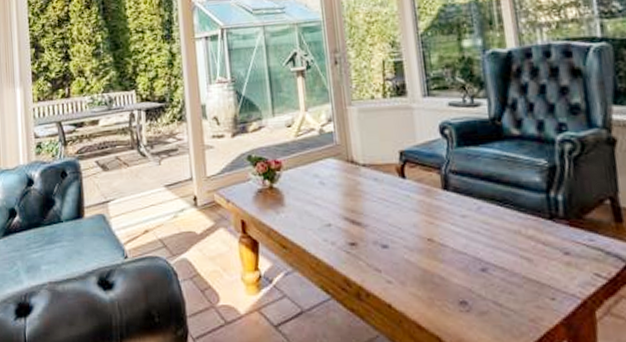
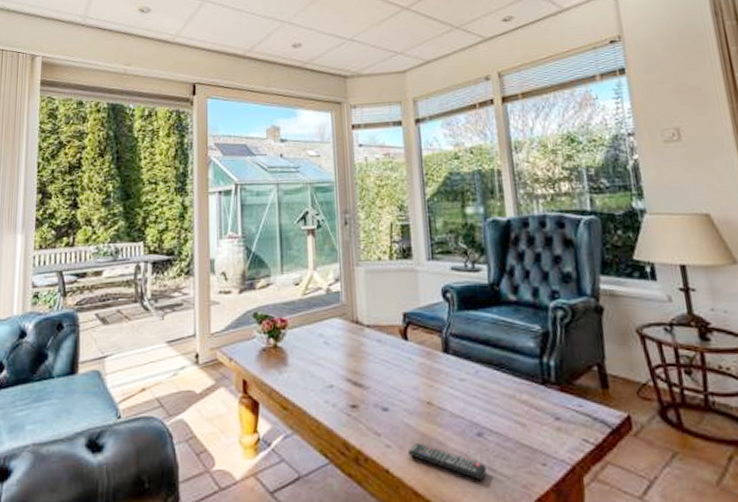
remote control: none [409,279,493,315] -> present [407,444,487,481]

